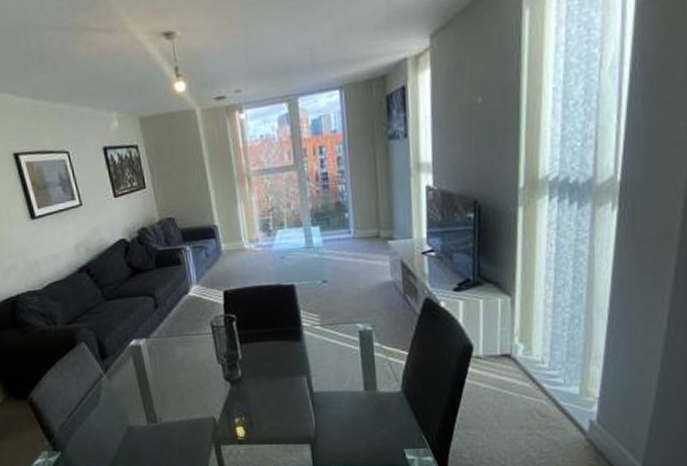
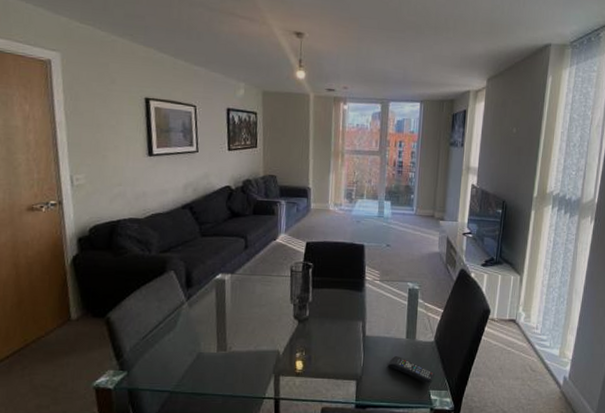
remote control: none [346,412,407,441] -> present [388,356,435,383]

